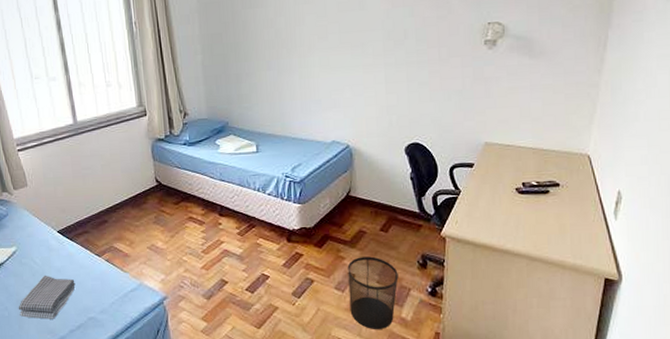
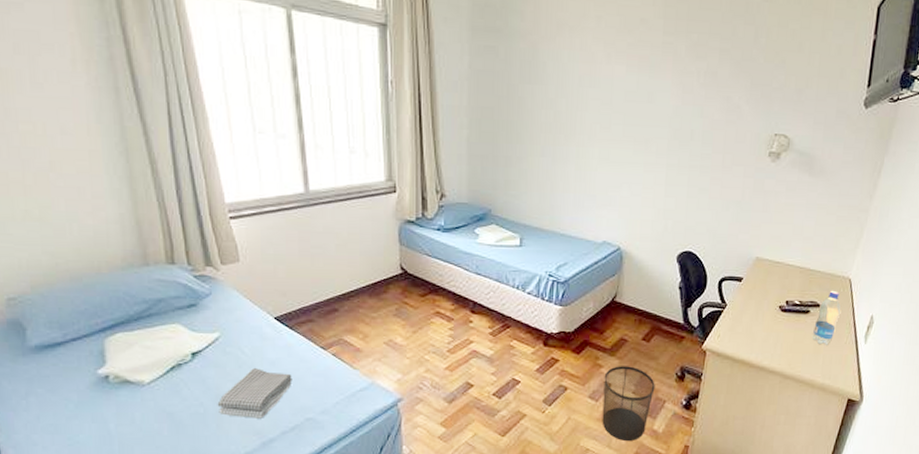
bottle: none [555,168,583,225] -> present [812,290,841,345]

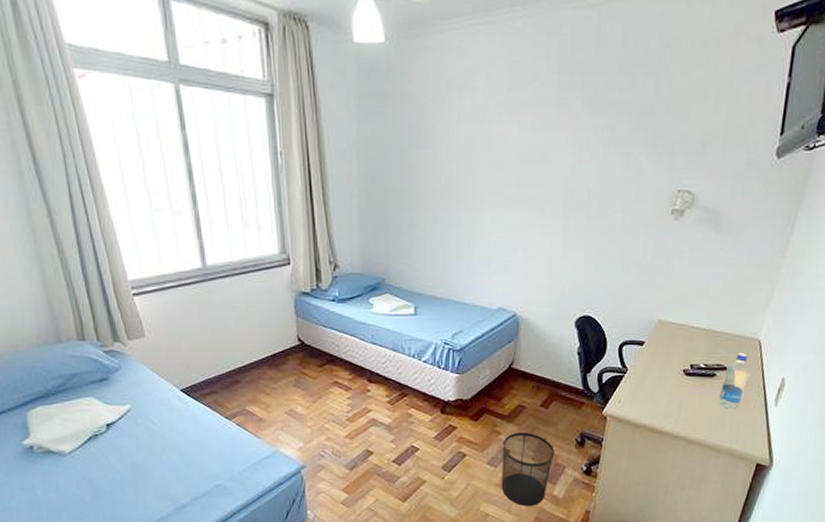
towel: present [217,367,292,419] -> none [132,437,201,485]

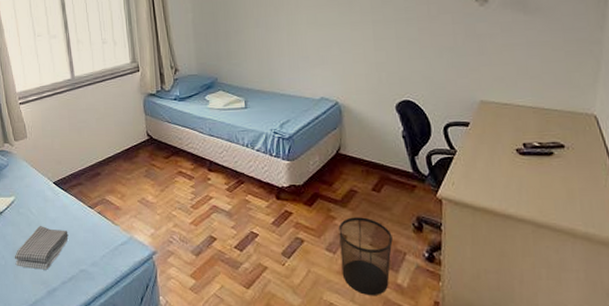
towel: none [132,437,201,485] -> present [14,225,69,270]
bottle: present [718,352,749,409] -> none [561,129,591,189]

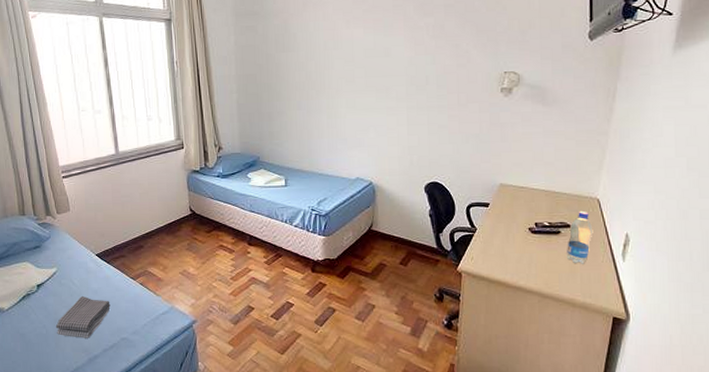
waste bin: present [338,217,393,295] -> none [368,288,416,359]
bottle: none [561,129,591,189] -> present [566,210,592,264]

